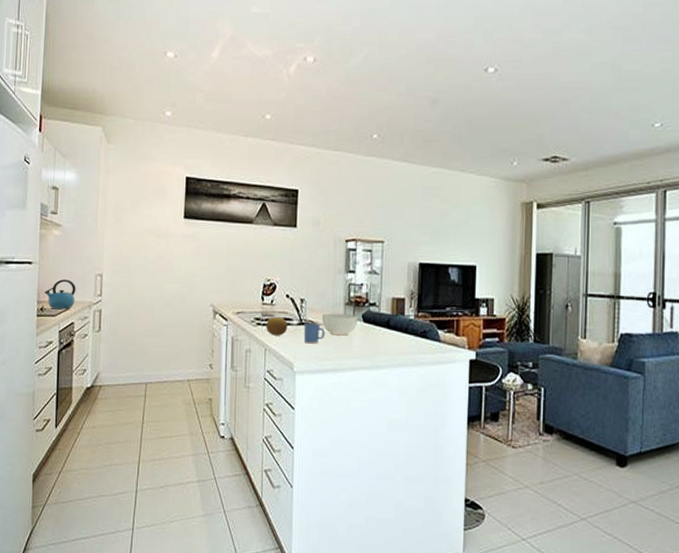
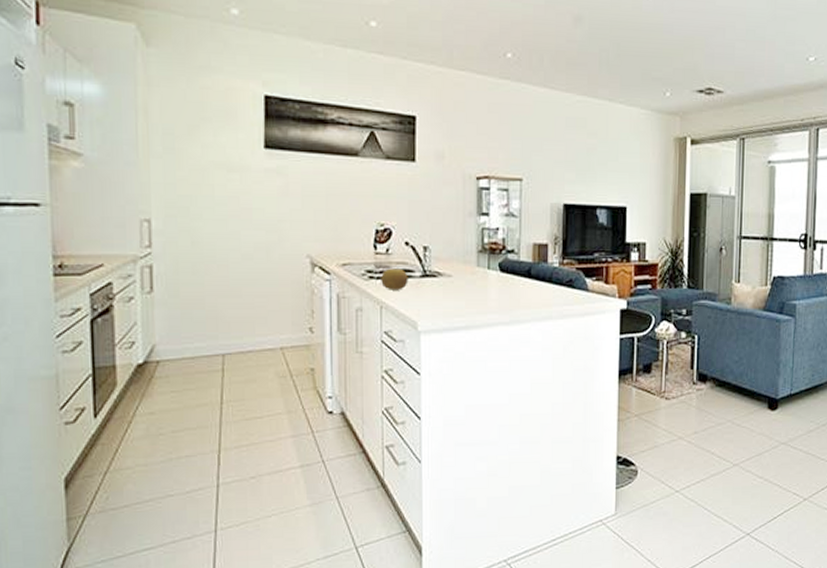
kettle: present [44,279,76,310] -> none [63,226,112,266]
mug: present [303,323,325,344] -> none [428,274,455,299]
bowl: present [321,313,358,336] -> none [450,262,494,288]

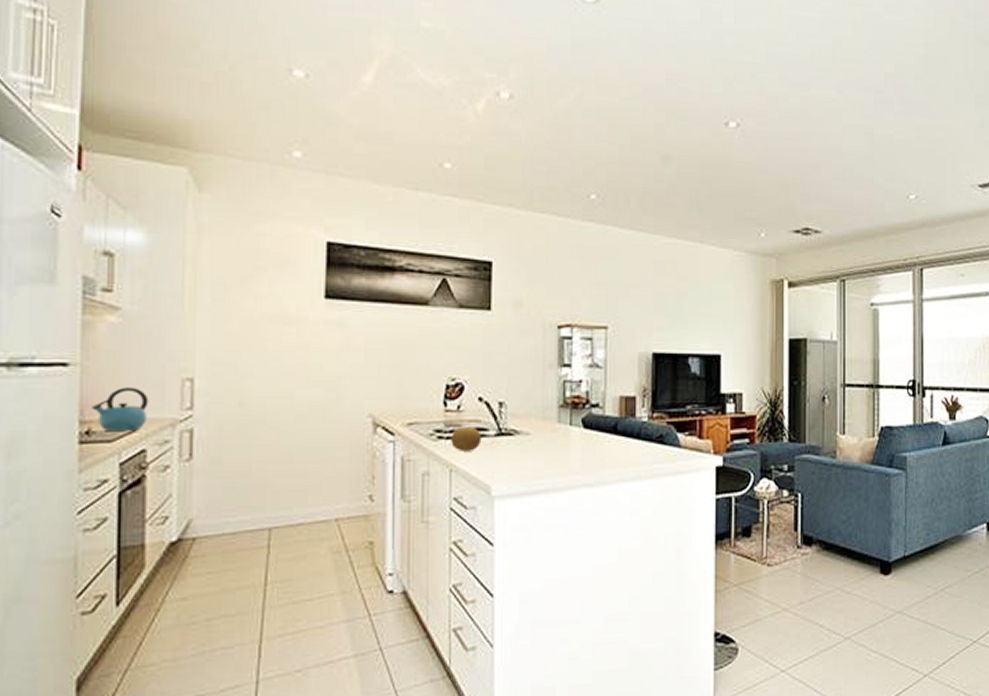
kettle: none [63,226,112,266] -> present [92,387,149,432]

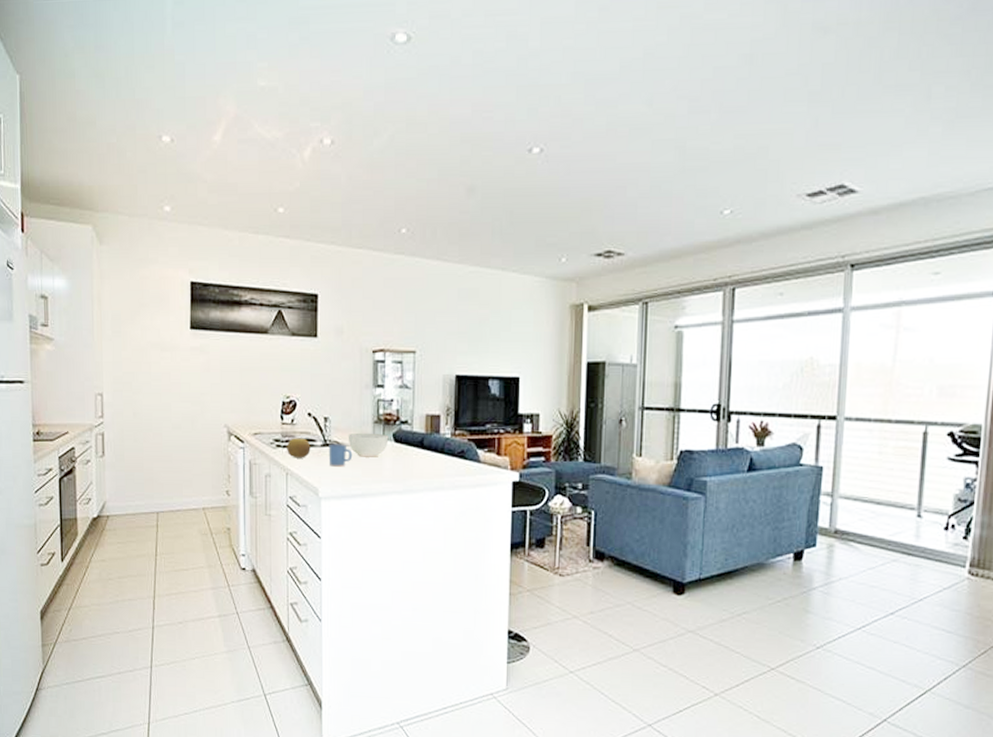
kettle: present [92,387,149,432] -> none [39,400,75,433]
mug: none [504,432,534,460] -> present [328,444,353,467]
bowl: none [528,418,577,447] -> present [348,432,389,457]

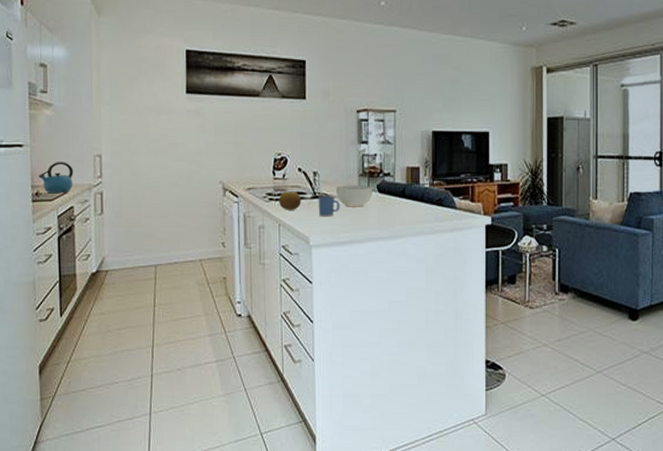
kettle: none [39,400,75,433] -> present [38,162,74,194]

